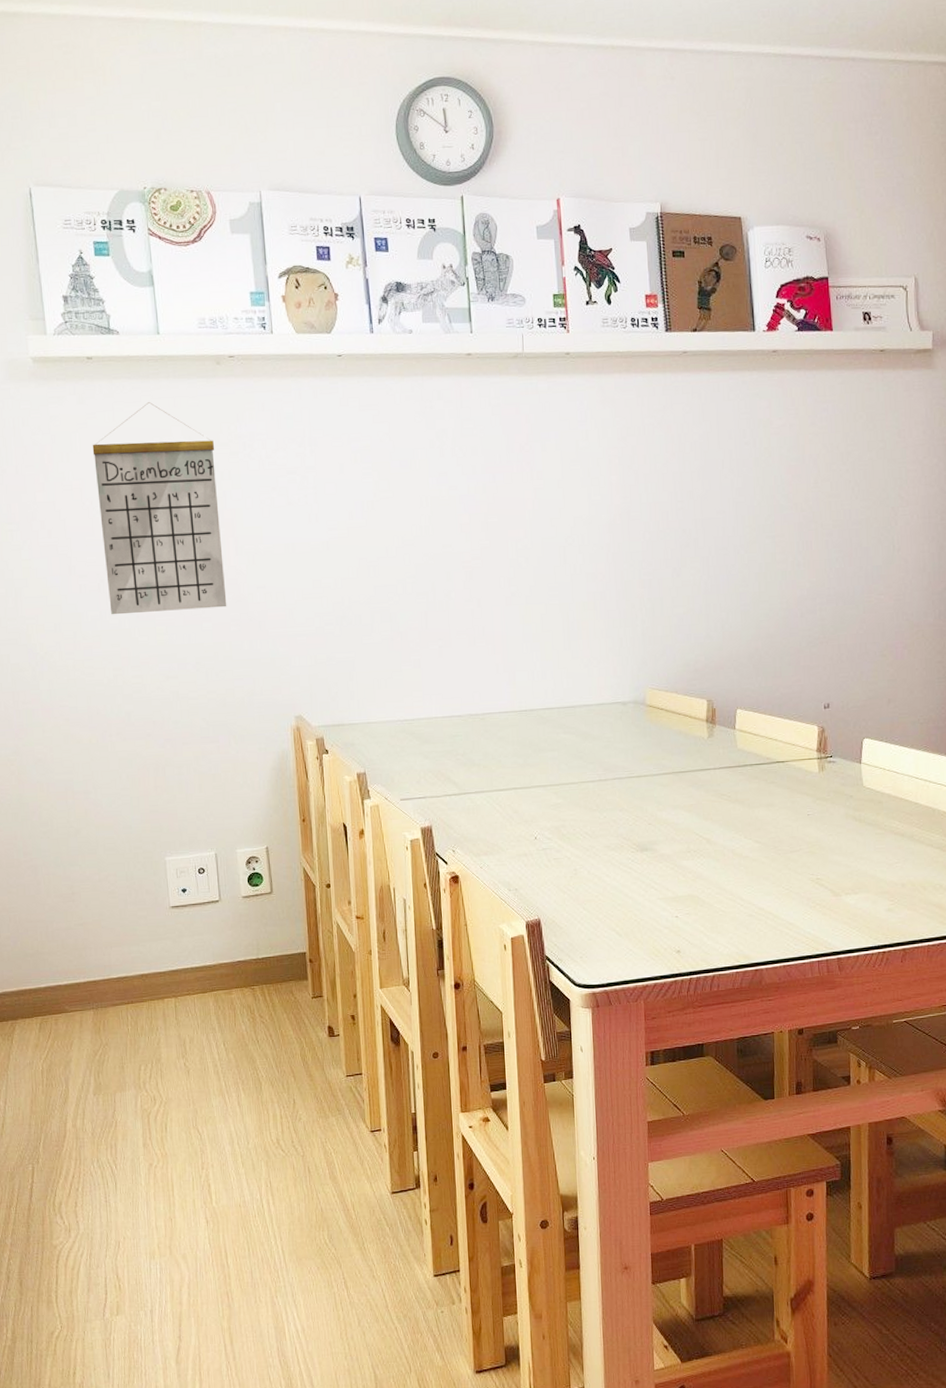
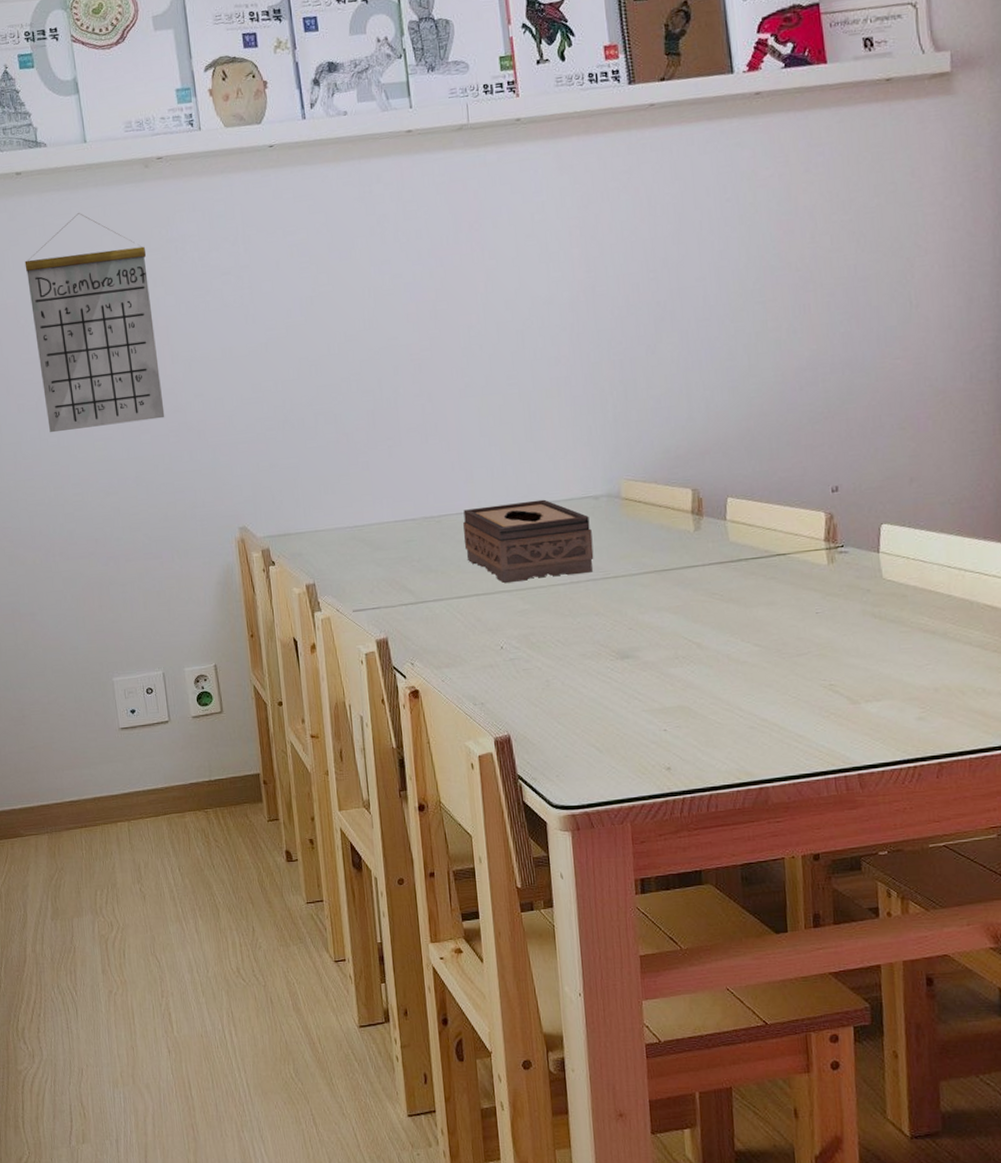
tissue box: none [505,703,620,779] -> present [463,499,594,584]

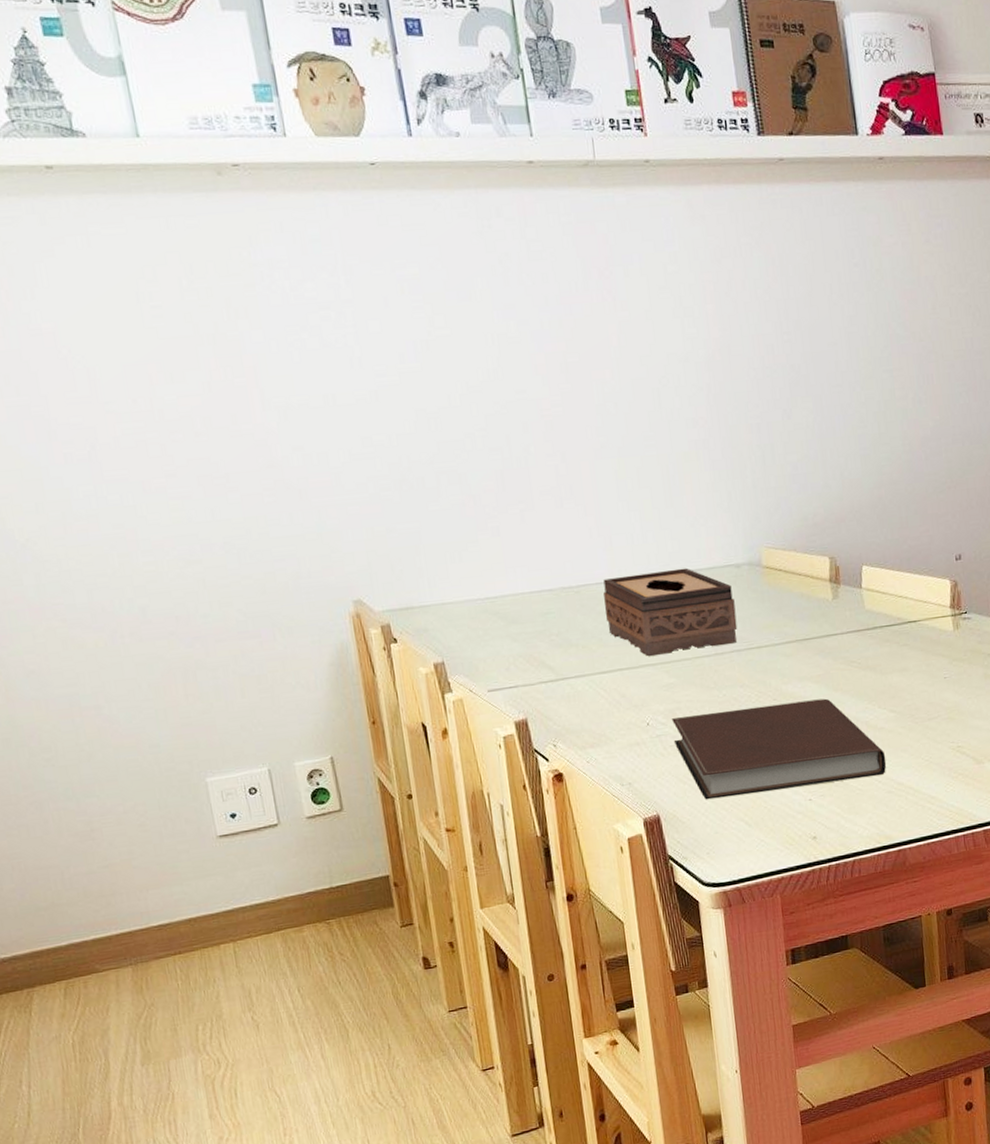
calendar: present [24,213,165,433] -> none [63,223,257,490]
notebook: none [526,629,749,724] -> present [672,698,887,800]

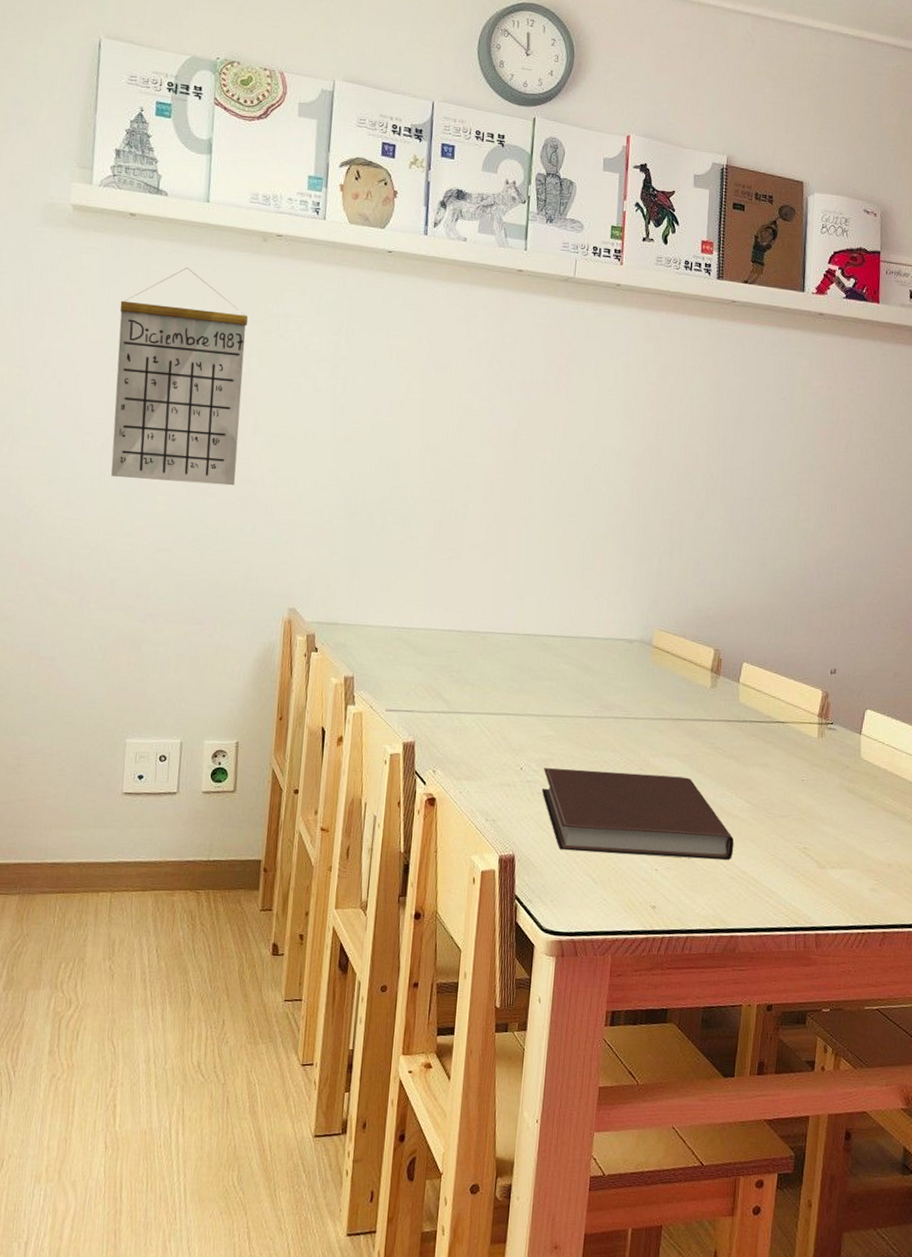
calendar: none [63,223,257,490] -> present [111,267,248,486]
tissue box: present [603,568,738,657] -> none [503,631,621,711]

